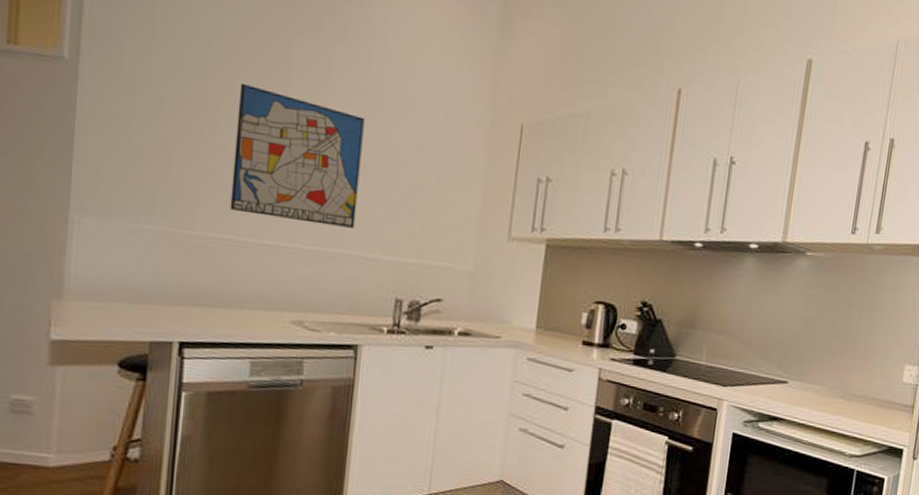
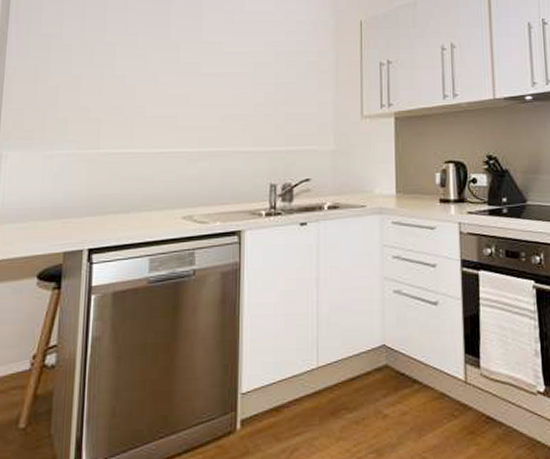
wall art: present [230,82,365,228] -> none [127,24,232,129]

